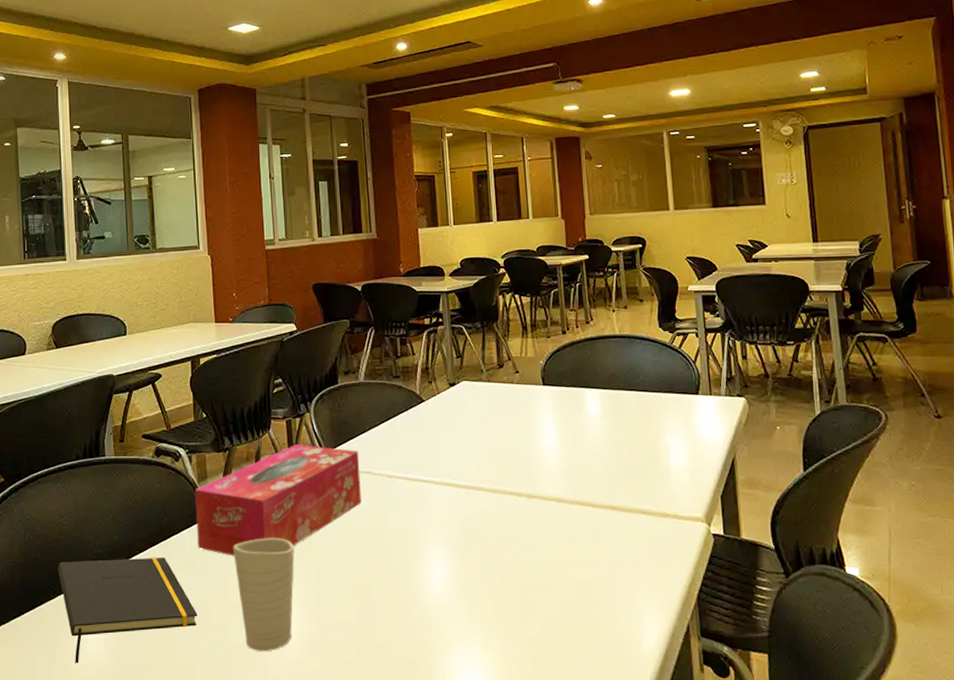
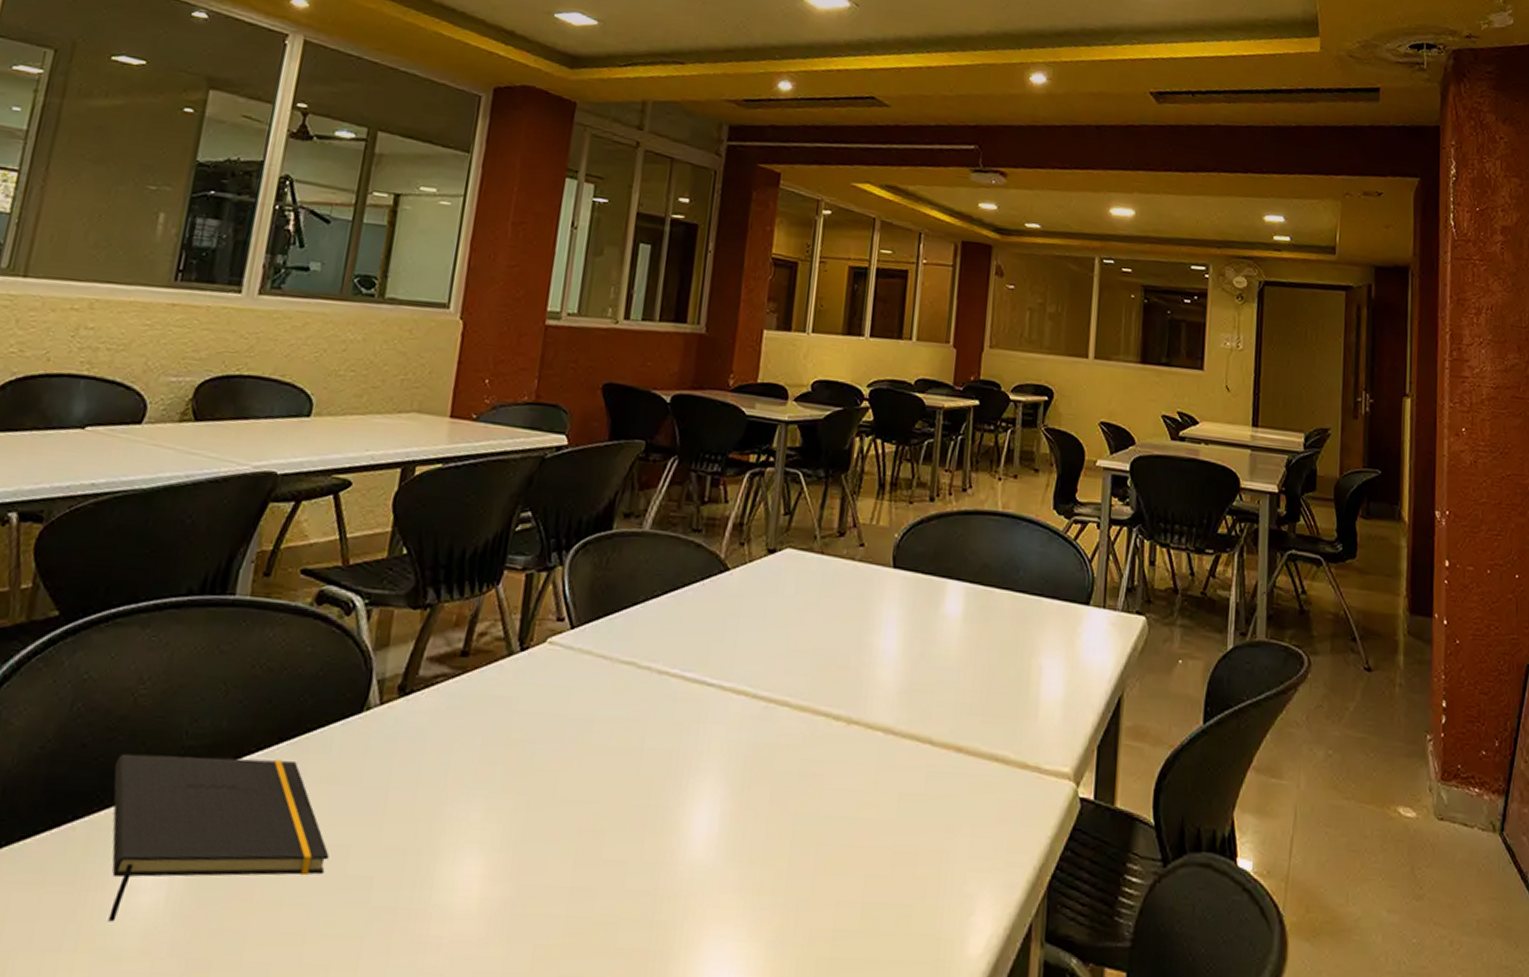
tissue box: present [194,444,361,556] -> none [351,609,623,769]
cup: present [232,537,295,651] -> none [396,745,501,922]

